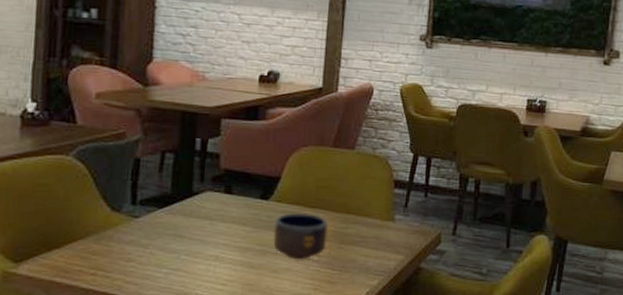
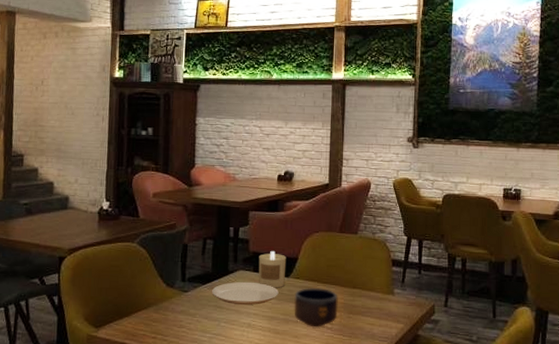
plate: none [171,205,255,233] -> present [212,281,279,305]
candle: none [230,169,267,213] -> present [258,251,287,288]

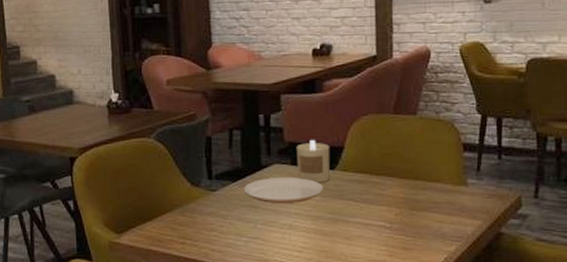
mug: present [294,287,338,327] -> none [342,180,397,226]

